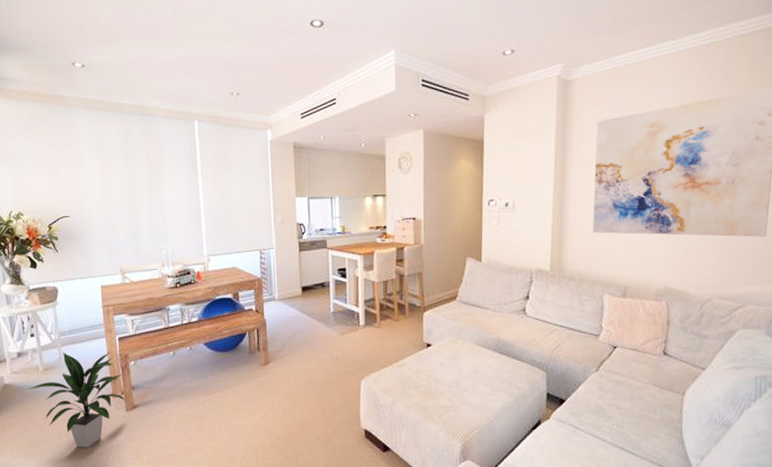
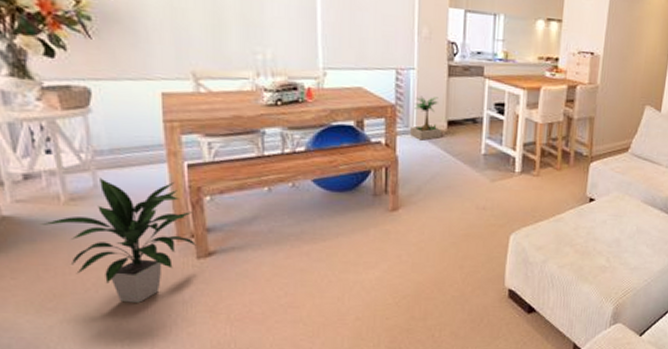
potted plant: none [274,269,298,305] -> present [410,96,441,141]

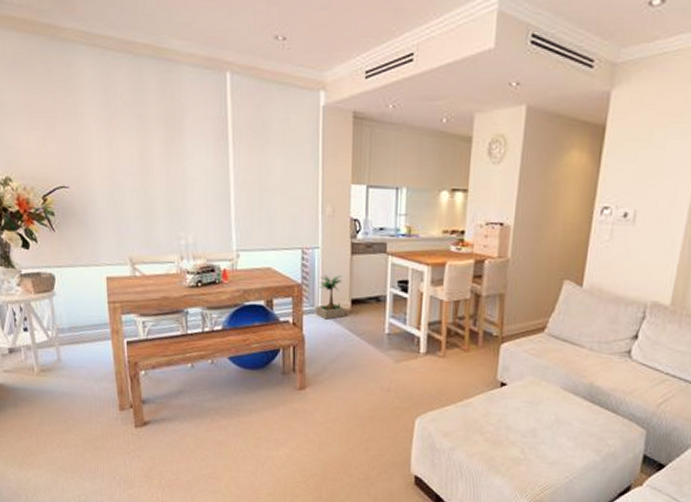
indoor plant: present [40,178,196,303] -> none [20,352,134,464]

